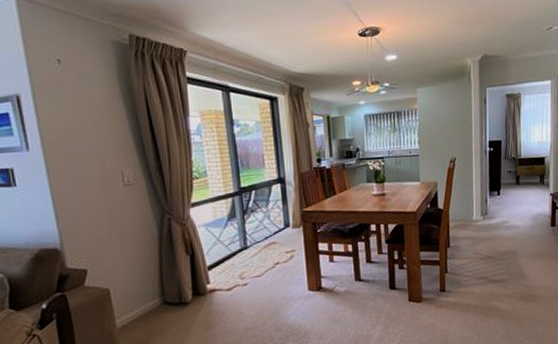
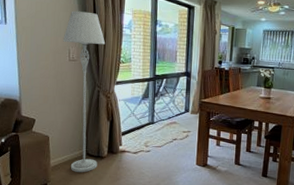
floor lamp: none [111,120,181,330] -> present [63,11,106,173]

